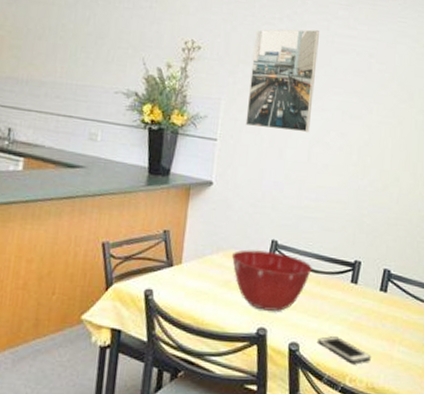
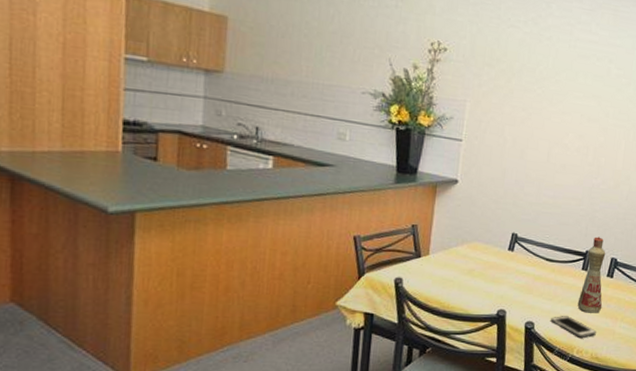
mixing bowl: present [231,250,312,311] -> none [475,242,548,295]
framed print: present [245,29,319,133] -> none [489,32,562,135]
bottle: none [347,244,377,334] -> present [577,236,606,313]

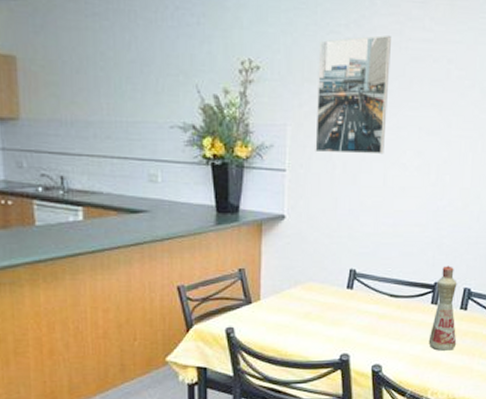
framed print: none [489,32,562,135] -> present [315,35,391,155]
cell phone: present [551,316,596,338] -> none [400,356,452,378]

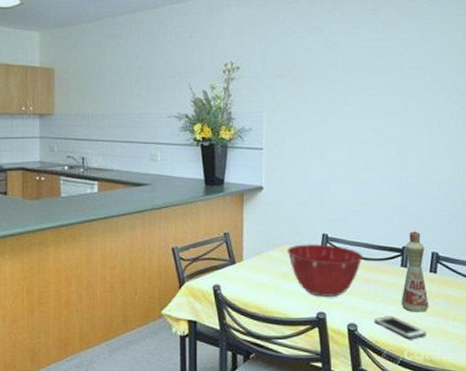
mixing bowl: none [310,281,392,337] -> present [287,244,363,297]
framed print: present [315,35,391,155] -> none [287,38,349,134]
cell phone: none [400,356,452,378] -> present [374,316,426,339]

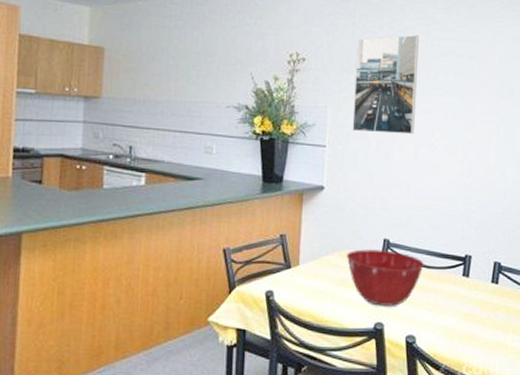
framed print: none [287,38,349,134] -> present [352,35,419,135]
cell phone: present [374,316,426,339] -> none [433,328,486,353]
bottle: present [401,231,429,312] -> none [461,239,490,325]

